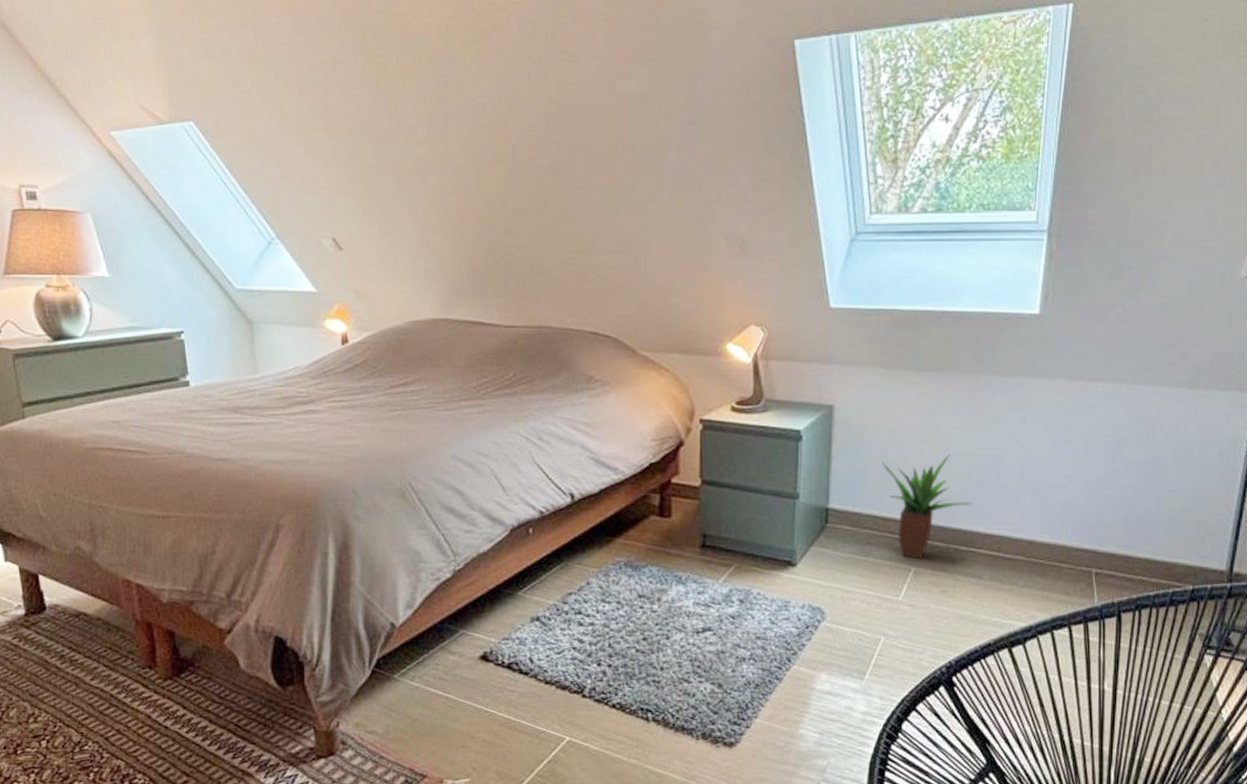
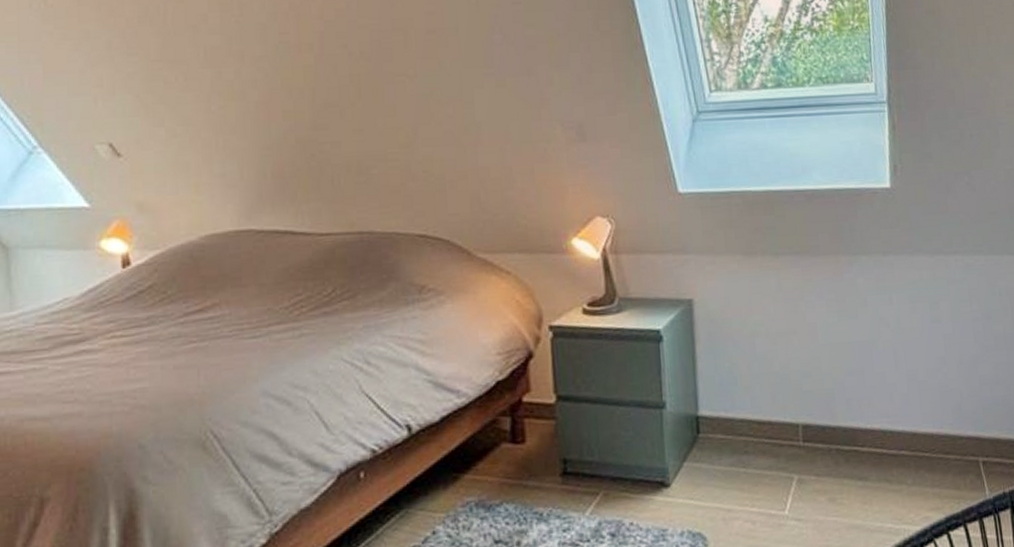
potted plant: present [882,454,973,559] -> none [750,344,850,465]

